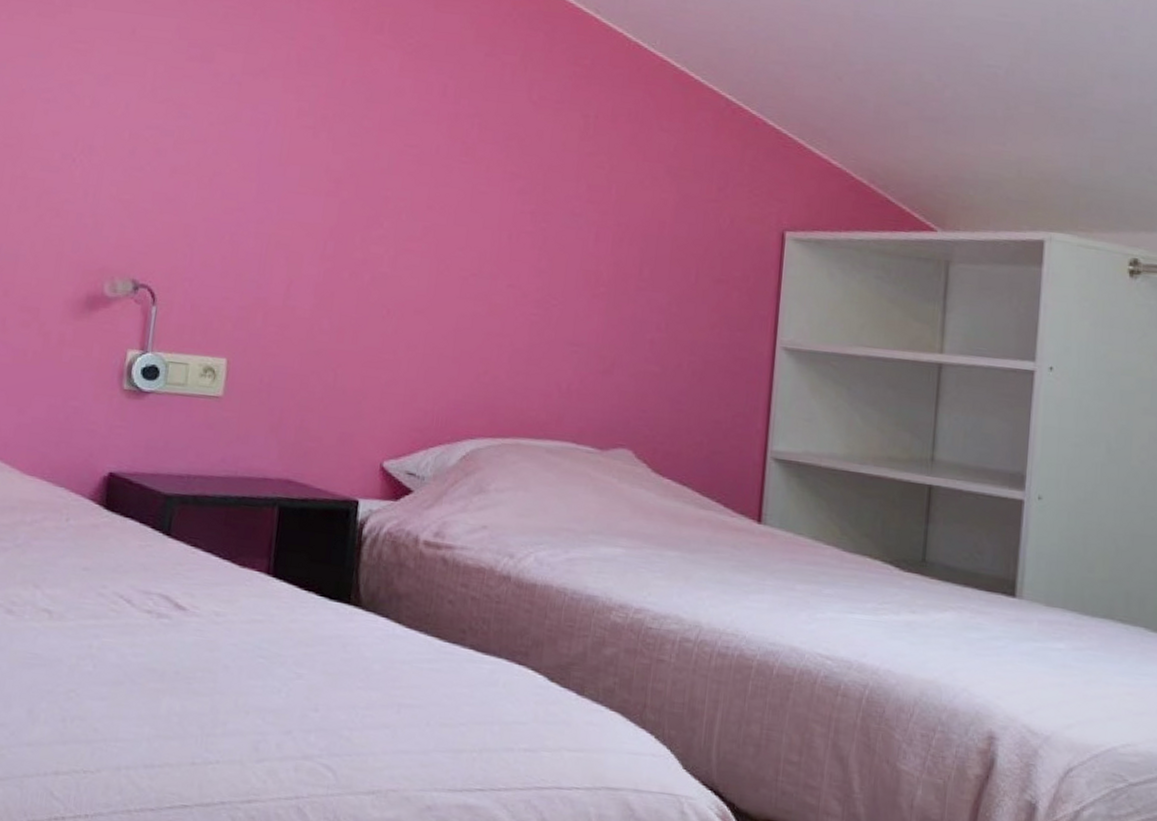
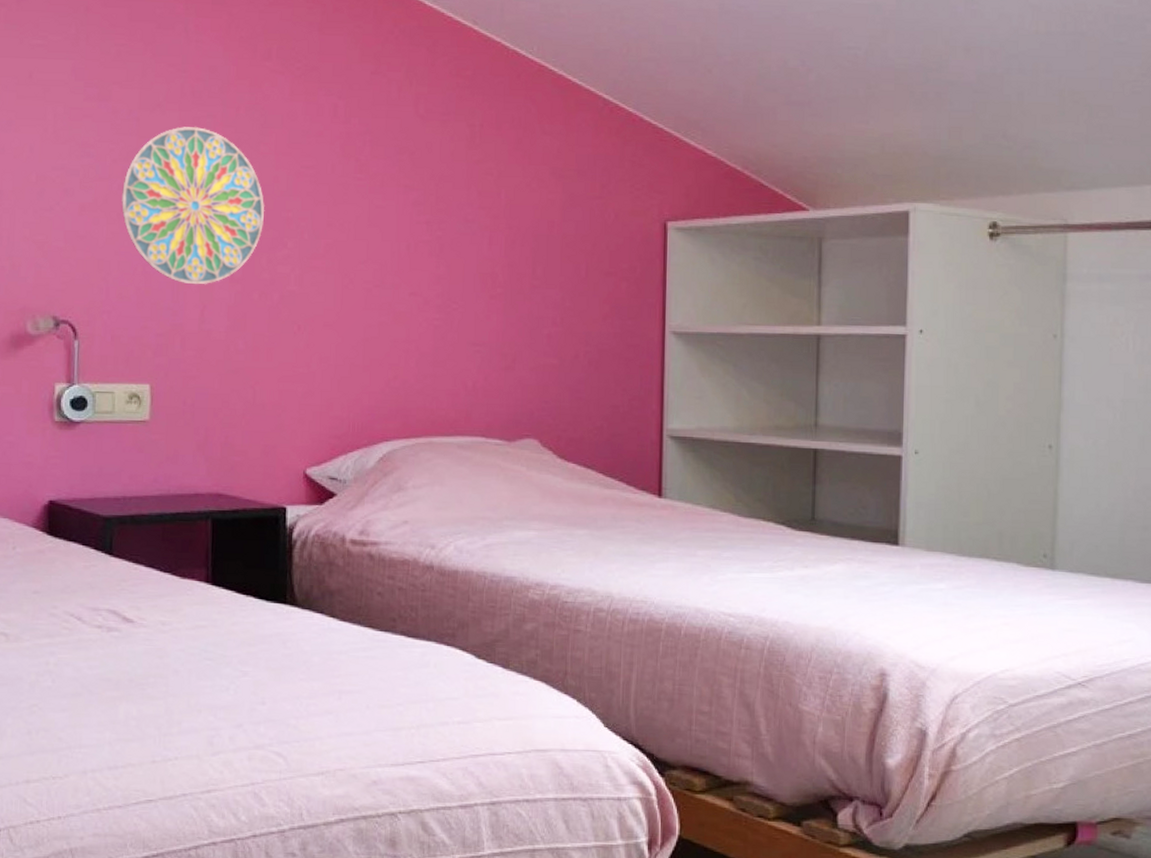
decorative plate: none [214,95,363,259] -> present [121,126,265,285]

